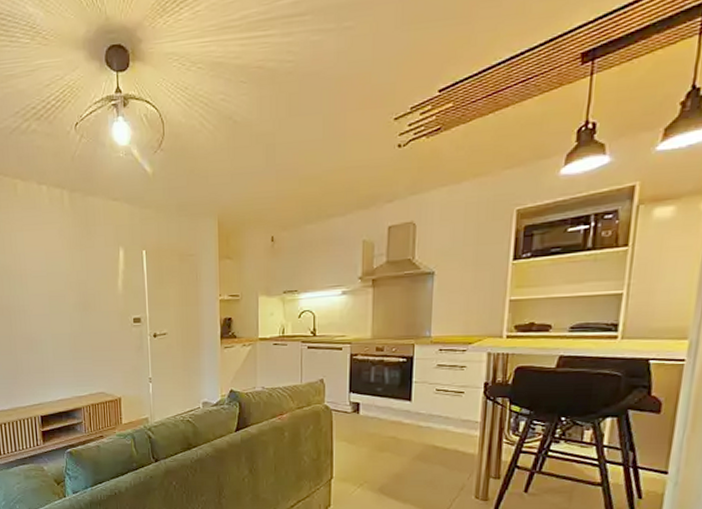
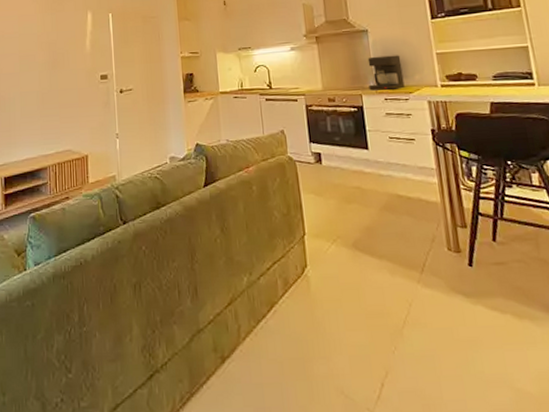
coffee maker: none [424,301,467,341] -> present [367,55,405,91]

